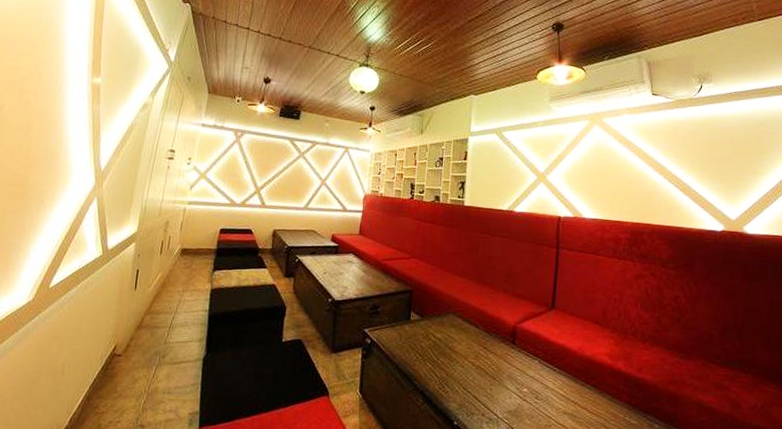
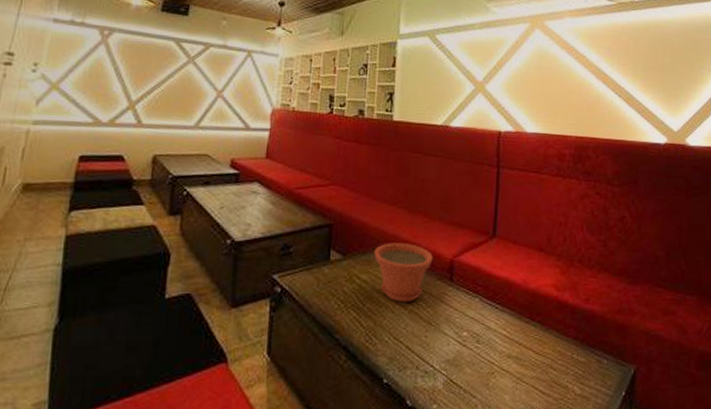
plant pot: none [447,308,498,360] -> present [374,243,433,303]

